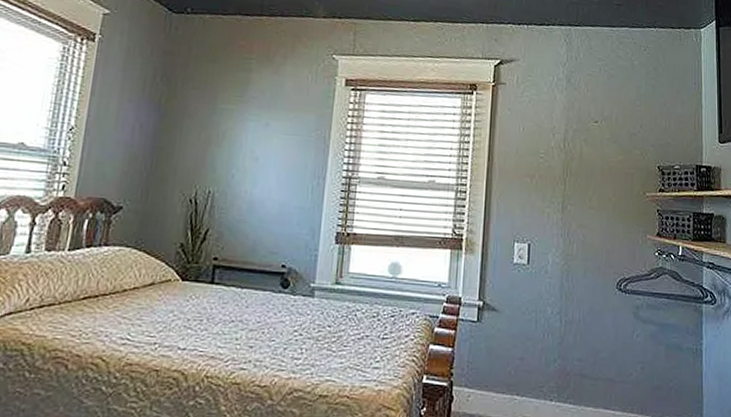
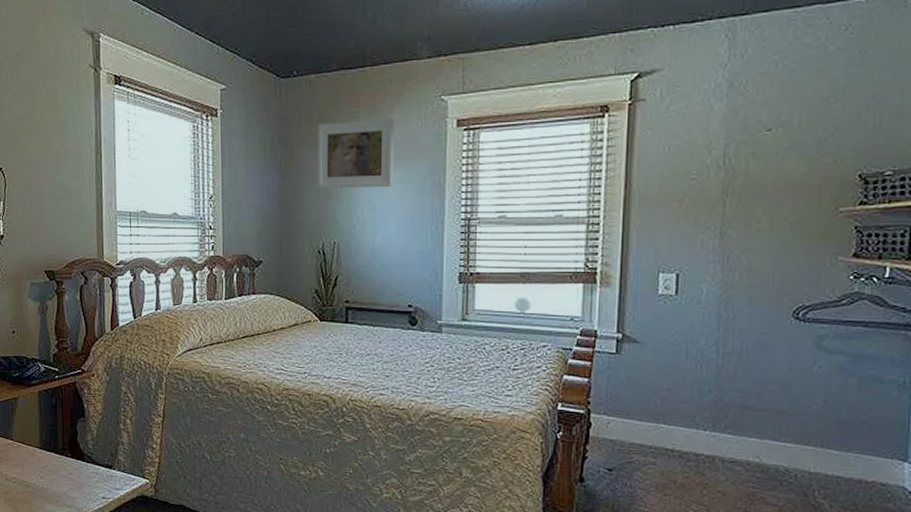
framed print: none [198,65,285,138] -> present [318,119,393,189]

